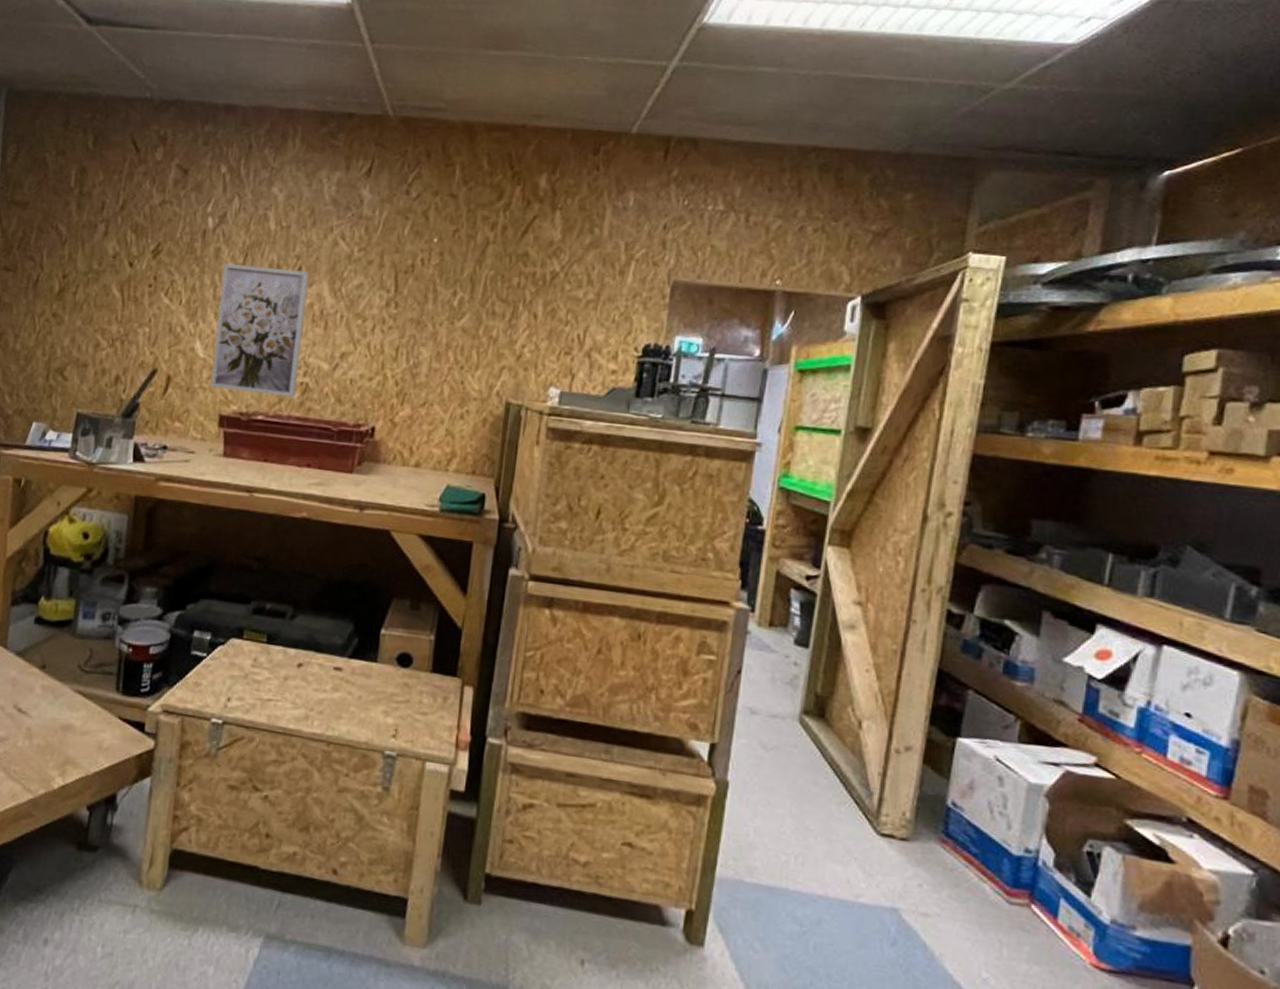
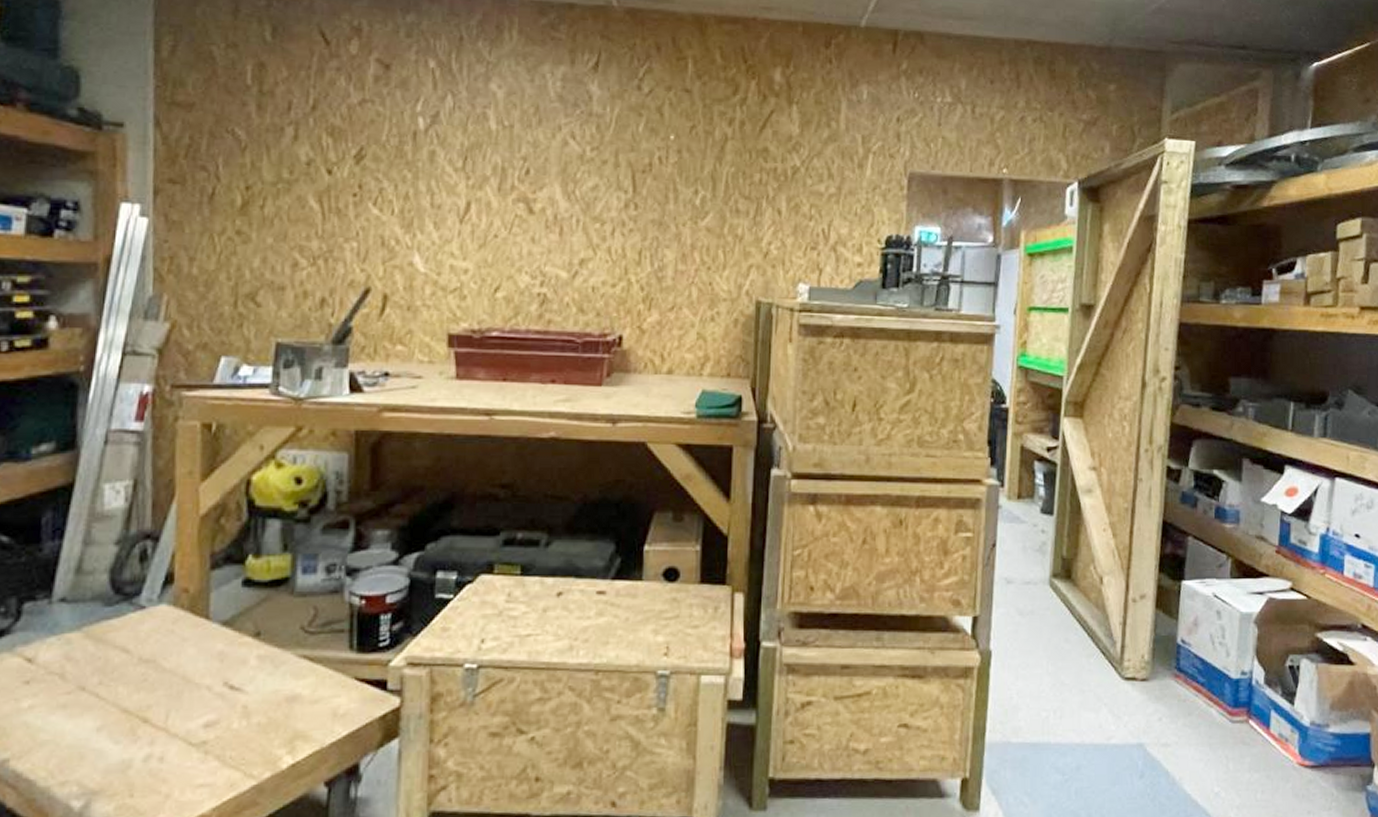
wall art: present [210,263,309,397] -> none [435,167,538,309]

